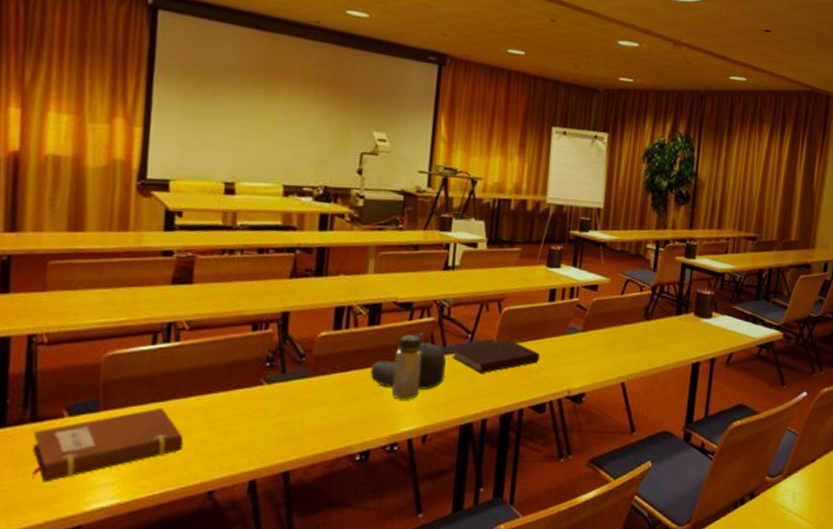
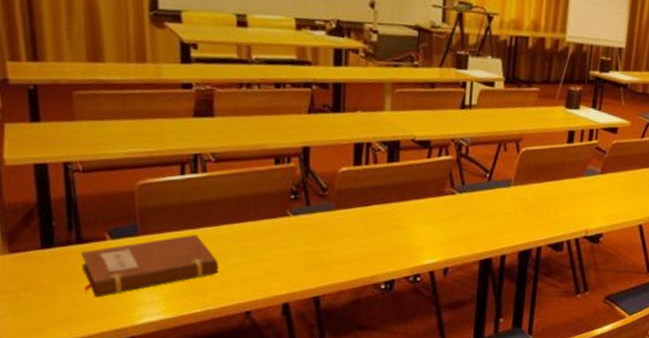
water bottle: present [370,332,446,400] -> none [391,170,465,235]
notebook: present [452,339,540,373] -> none [470,179,558,212]

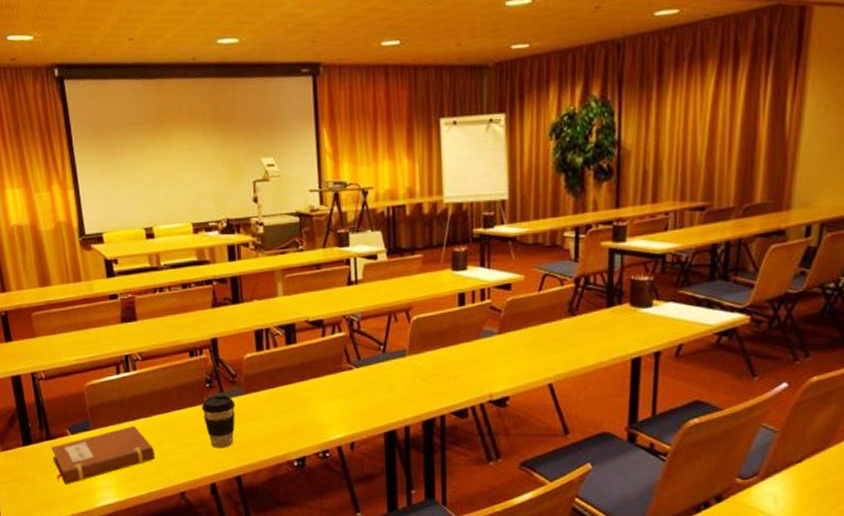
coffee cup: none [282,208,323,266] -> present [201,395,236,448]

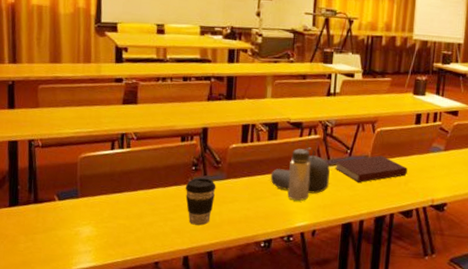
notebook: present [50,425,156,485] -> none [36,197,137,247]
water bottle: none [294,347,364,411] -> present [270,147,330,201]
notebook: none [367,348,455,382] -> present [334,155,407,183]

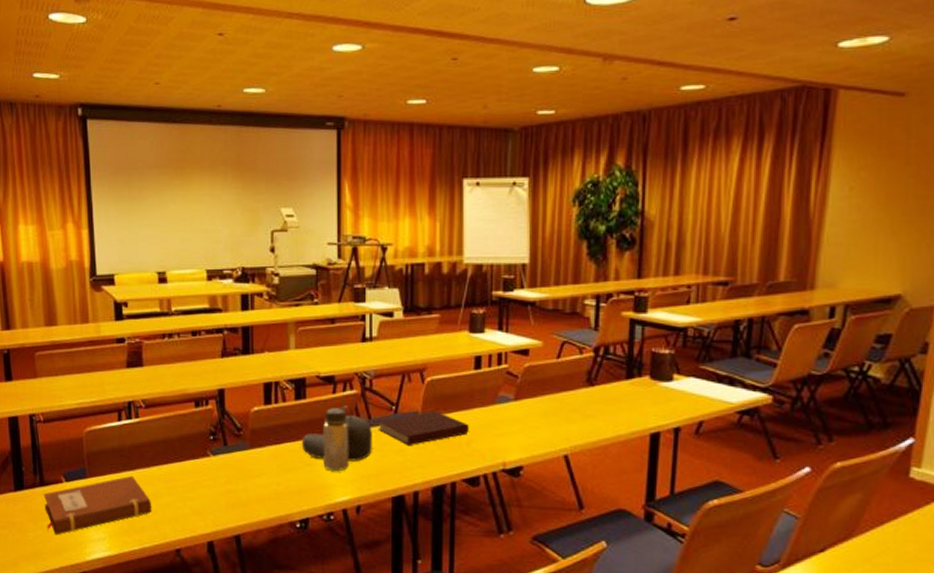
notebook: none [36,197,137,247] -> present [43,475,152,535]
coffee cup: present [185,177,216,226] -> none [204,448,239,505]

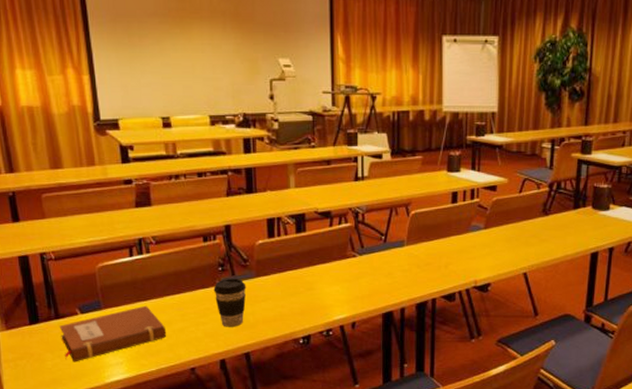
coffee cup: none [204,448,239,505] -> present [213,278,246,327]
water bottle: present [301,405,373,472] -> none [302,237,366,294]
notebook: present [378,410,469,445] -> none [369,239,447,269]

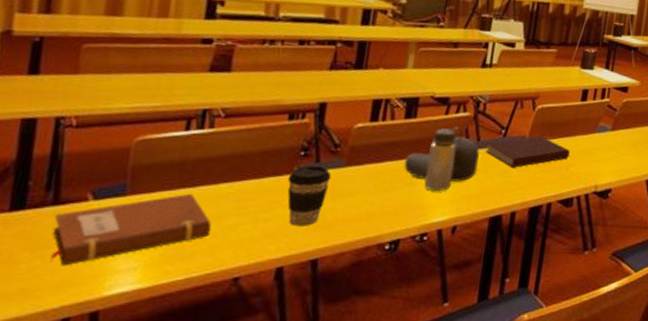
water bottle: none [302,237,366,294] -> present [403,127,480,192]
notebook: none [369,239,447,269] -> present [485,136,570,168]

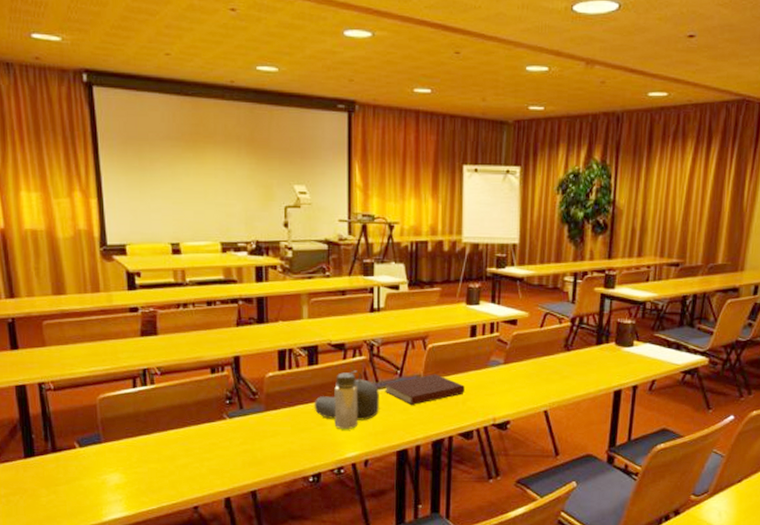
notebook: present [51,193,212,266] -> none [55,439,170,499]
coffee cup: present [287,165,332,226] -> none [220,411,255,464]

